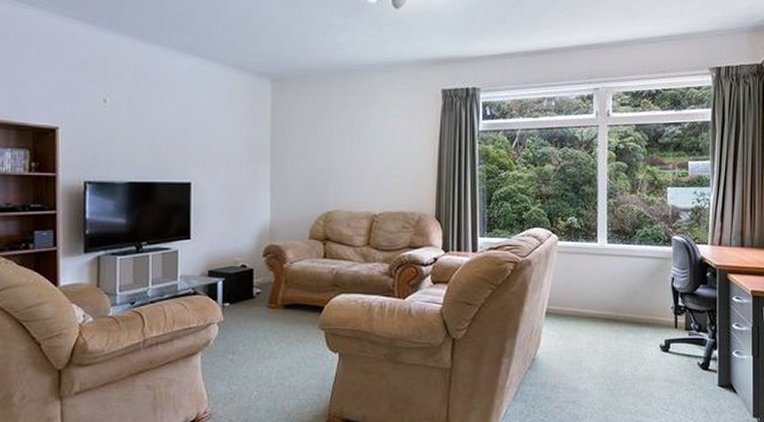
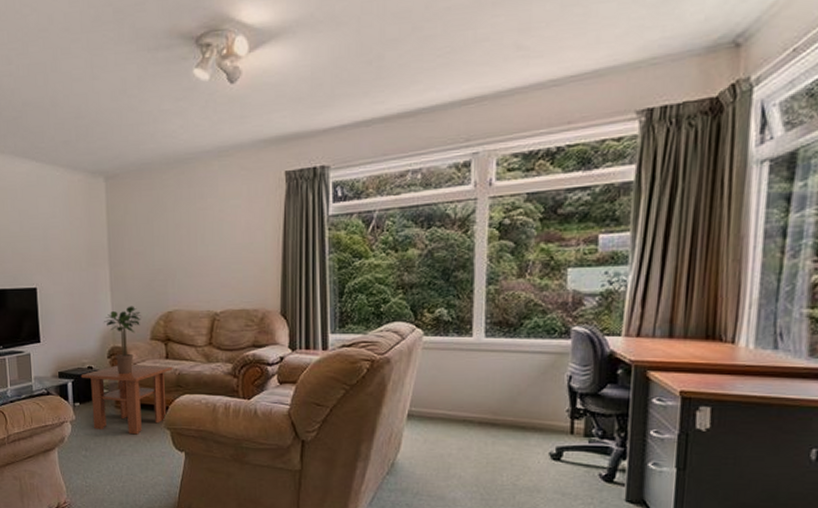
coffee table: none [232,264,330,336] -> present [80,365,173,435]
potted plant: none [262,204,301,273] -> present [104,306,141,374]

